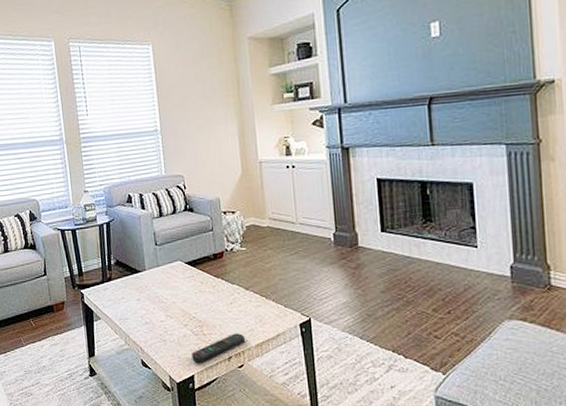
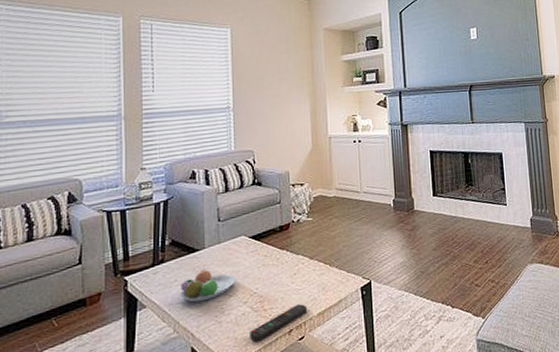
fruit bowl: none [127,289,175,320] -> present [179,269,236,303]

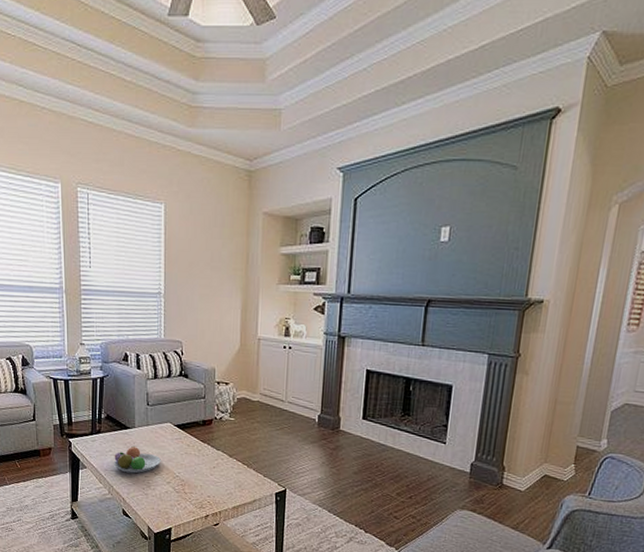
remote control: present [250,304,308,342] -> none [171,495,224,518]

